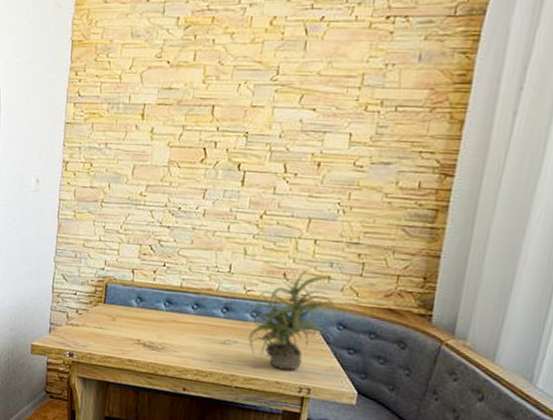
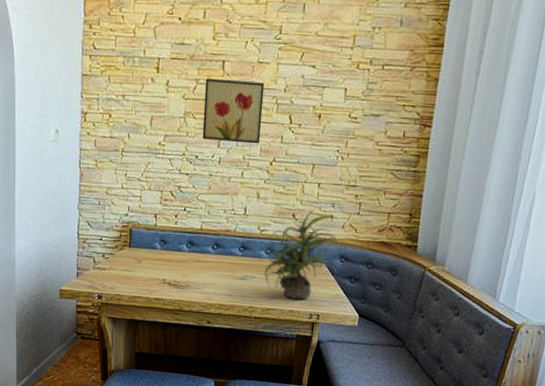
wall art: none [186,124,258,195] -> present [202,78,265,144]

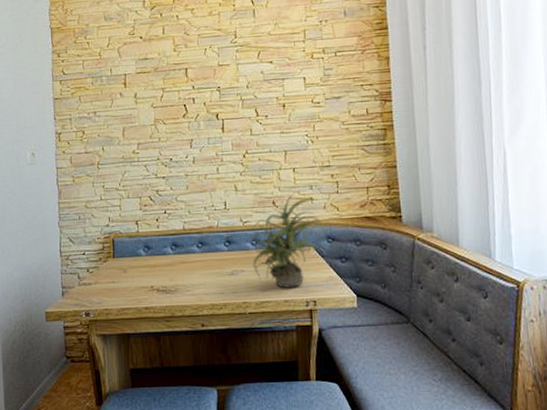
wall art: present [202,78,265,144] -> none [171,83,231,142]

